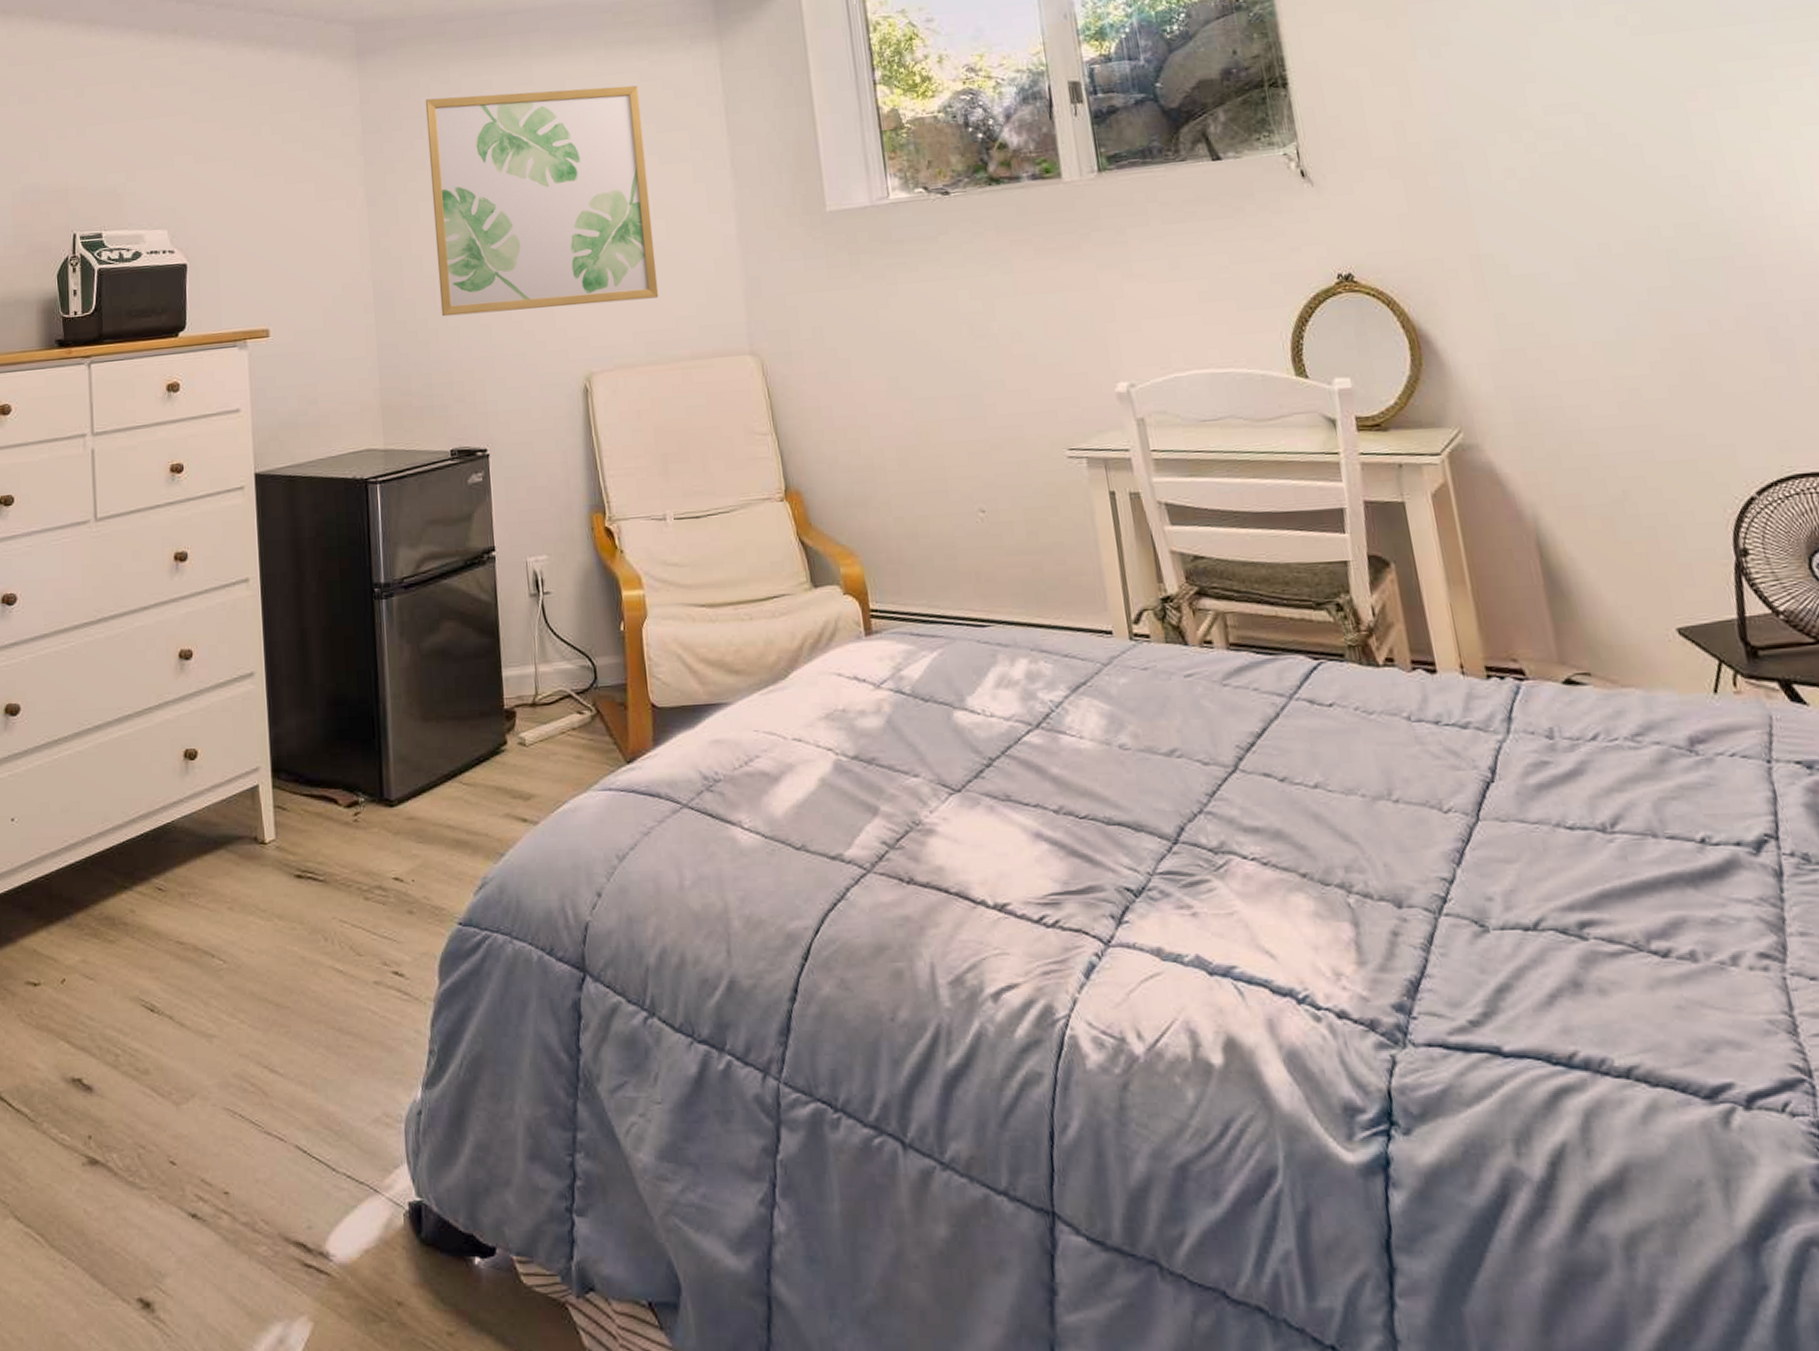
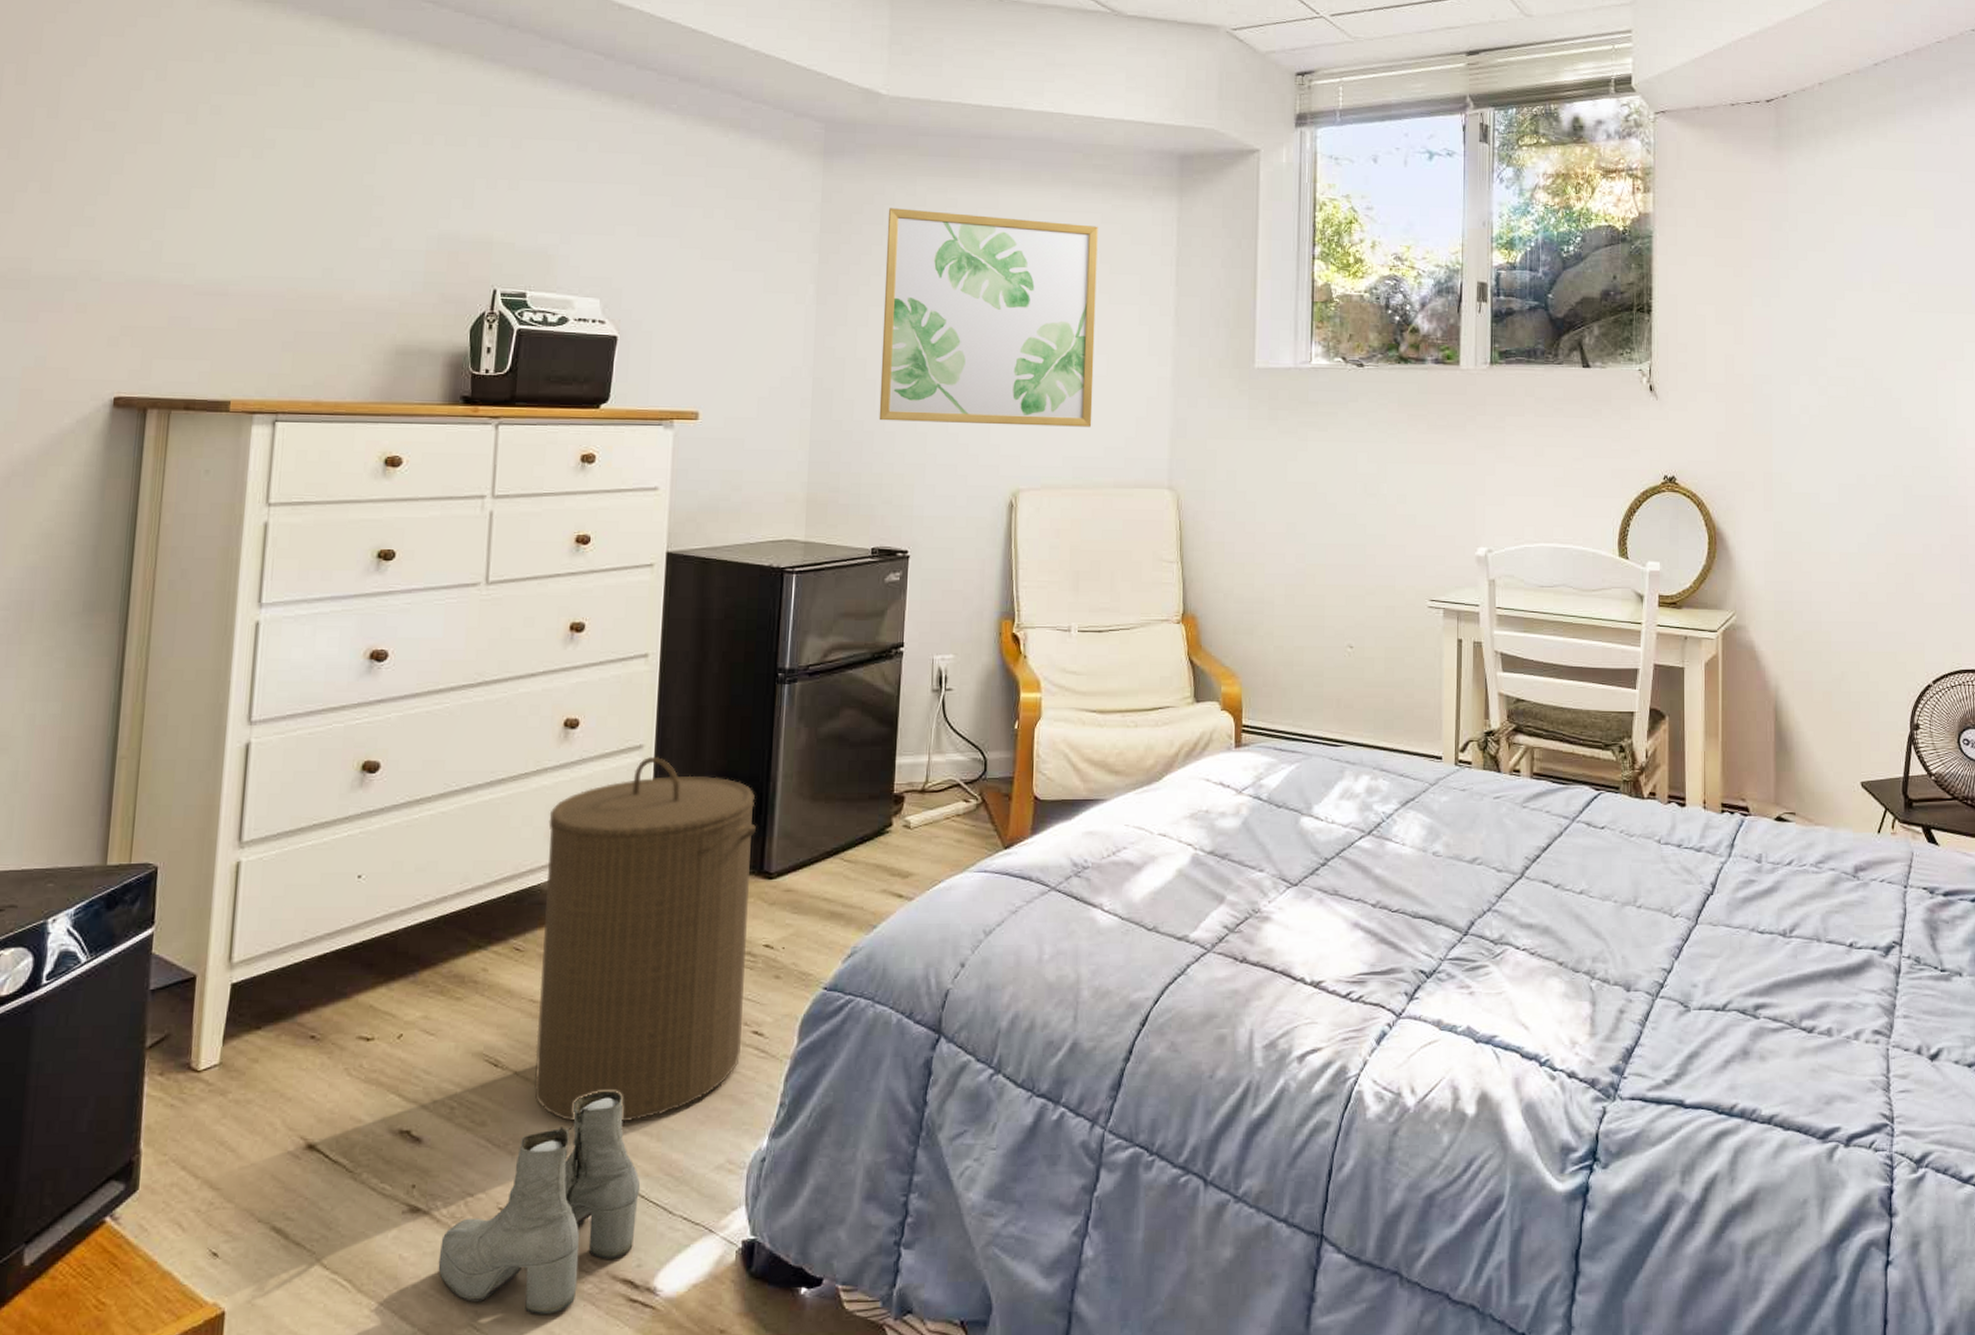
boots: none [120,1036,302,1278] -> present [438,1090,641,1315]
laundry hamper: none [175,684,383,1071] -> present [534,757,756,1122]

